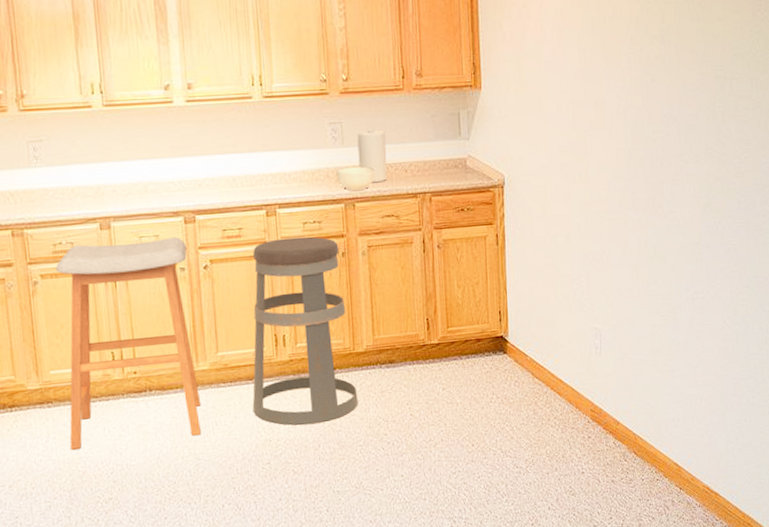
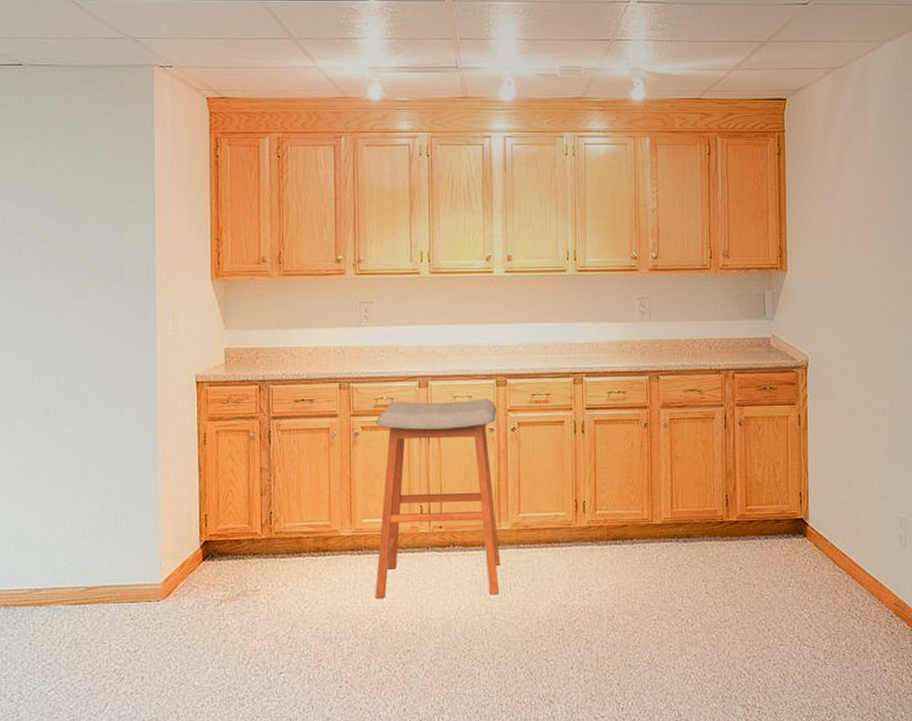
bar stool: present [252,236,358,426] -> none [550,406,654,594]
bowl: present [337,166,375,192] -> none [643,341,680,366]
paper towel holder: present [357,128,387,183] -> none [664,305,692,357]

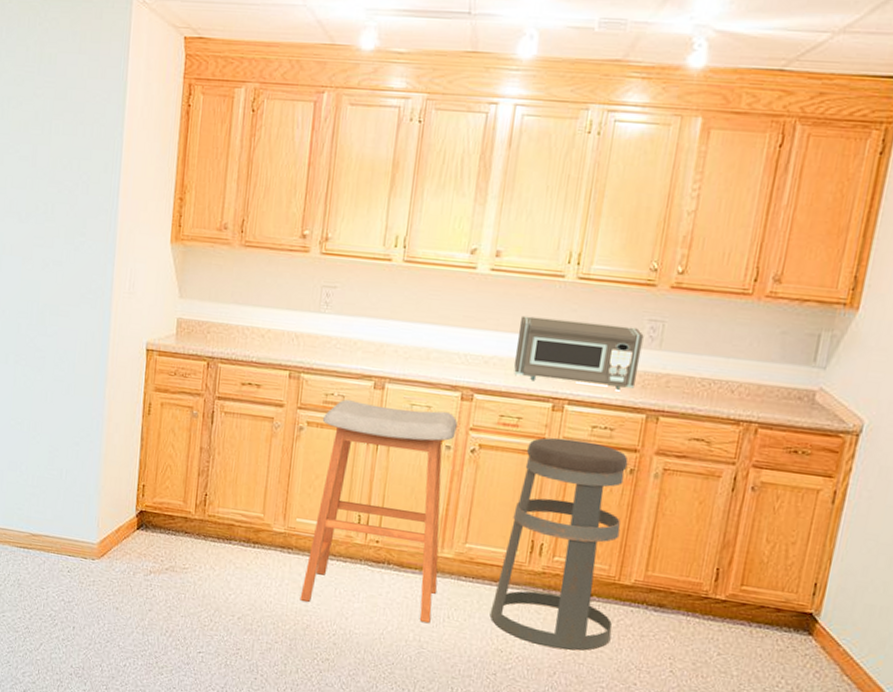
microwave: none [536,305,636,361] -> present [514,315,644,391]
bar stool: none [550,406,654,594] -> present [490,437,628,651]

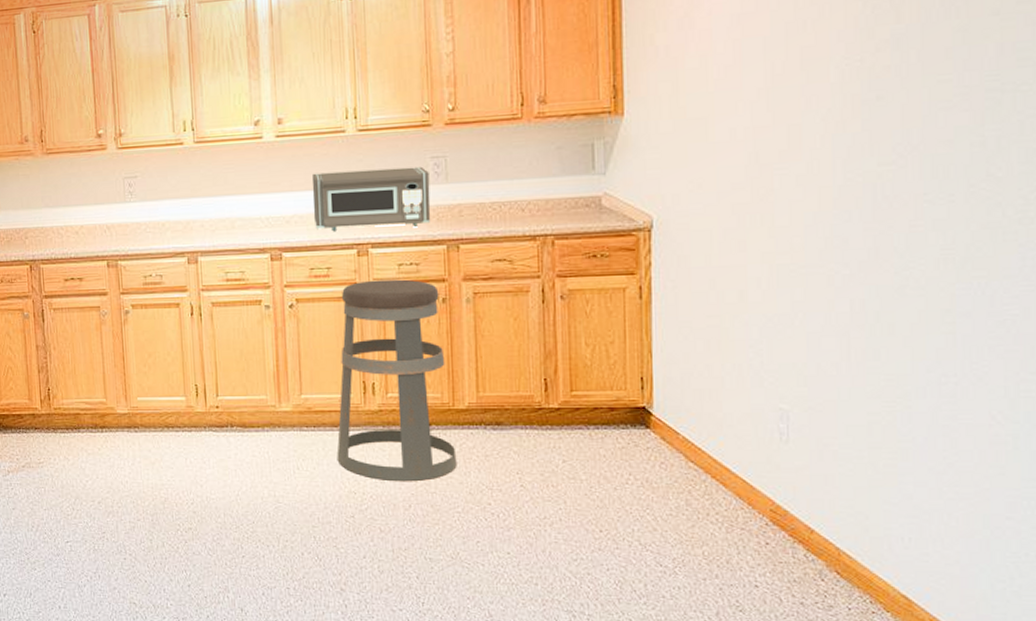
stool: present [300,399,458,624] -> none [145,273,282,478]

